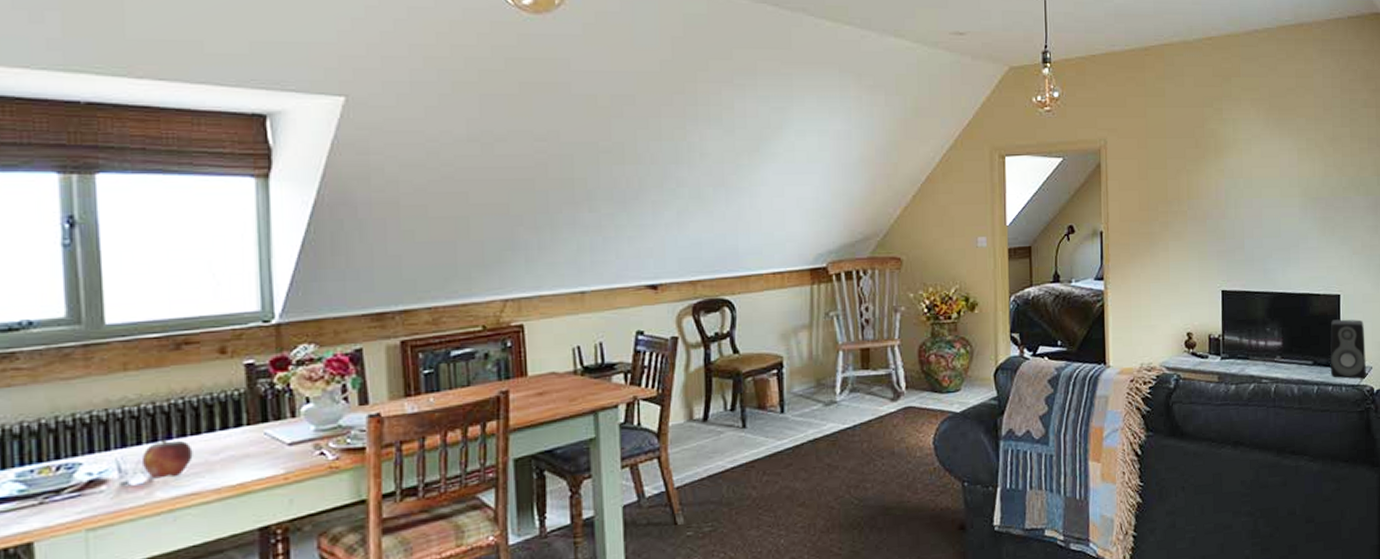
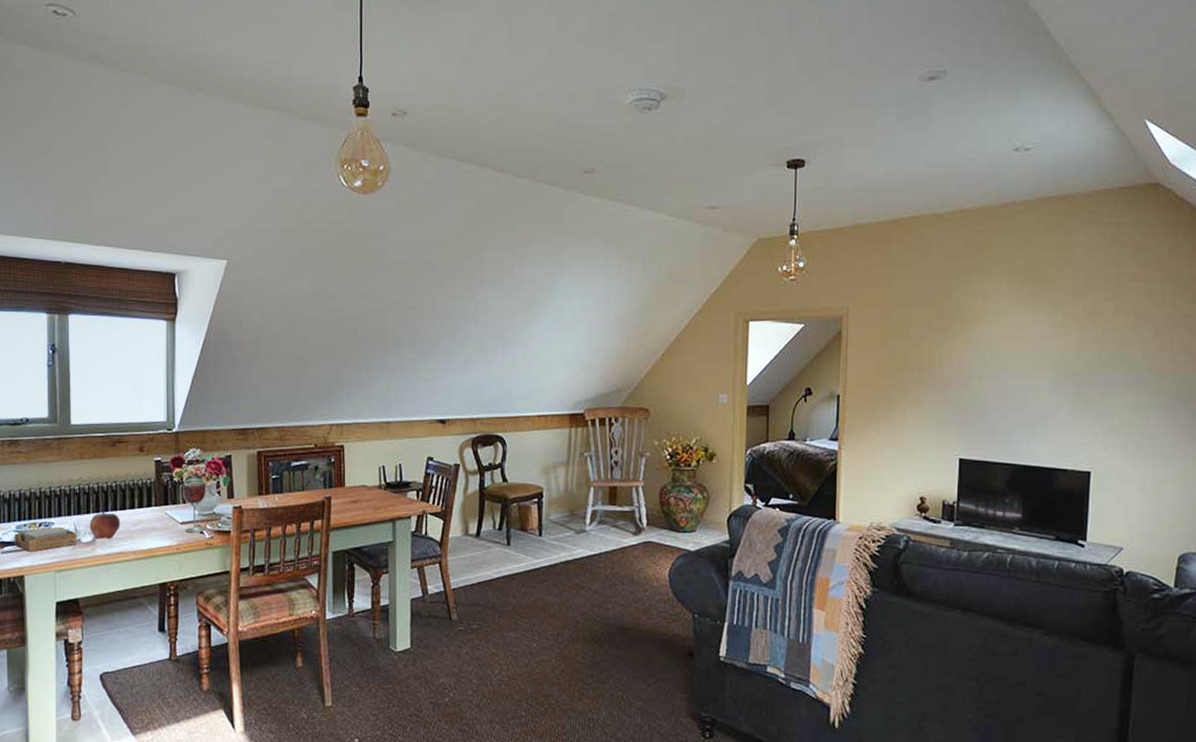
napkin holder: none [13,467,122,509] -> present [14,526,77,553]
wineglass: none [288,378,327,456] -> present [182,475,207,533]
speaker: present [1330,319,1366,378] -> none [1075,496,1117,558]

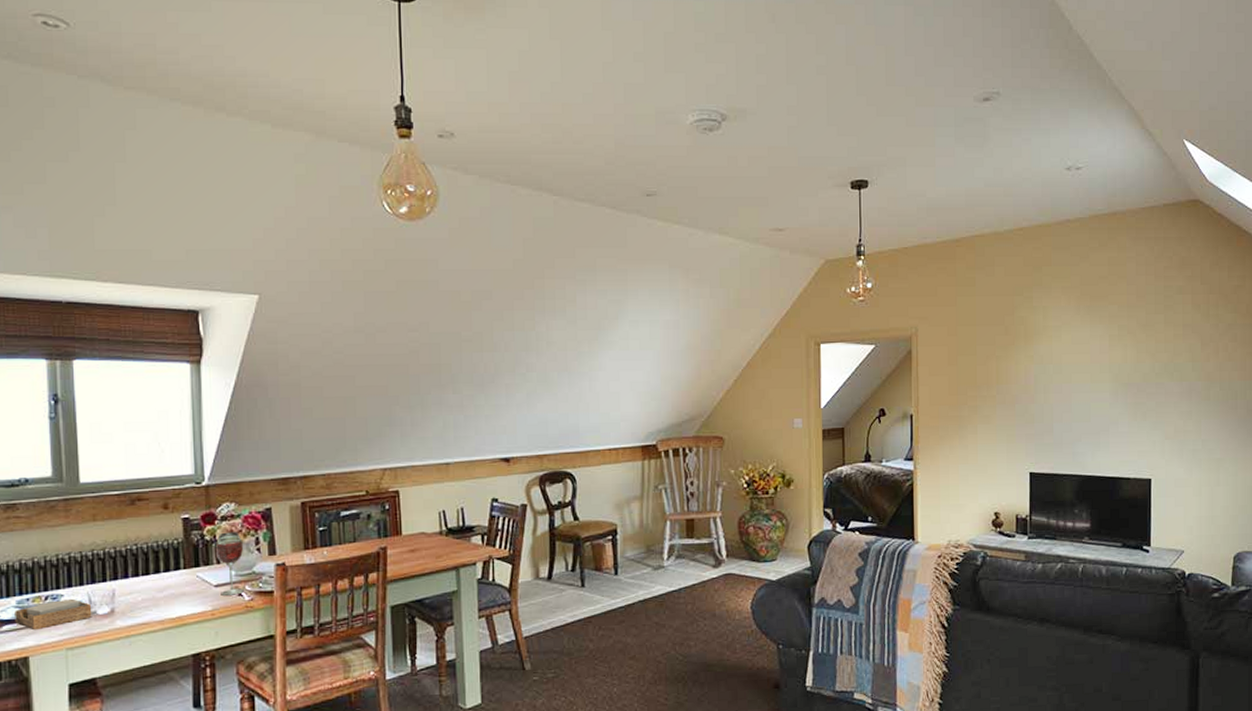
fruit: present [89,511,120,540] -> none [106,578,144,610]

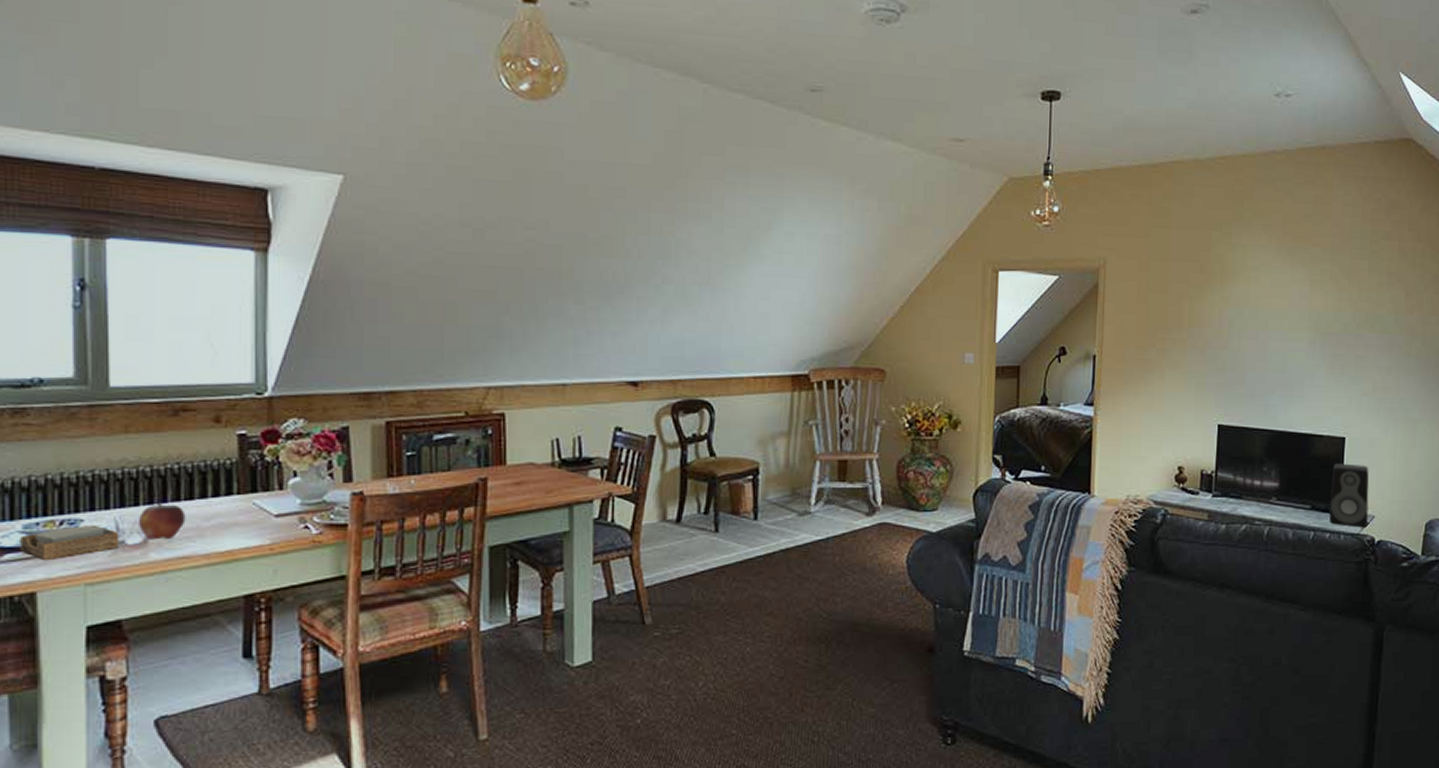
fruit: none [106,578,144,610] -> present [137,502,186,540]
wineglass: present [215,532,244,596] -> none [277,453,313,527]
speaker: none [1140,503,1177,561] -> present [1329,463,1369,526]

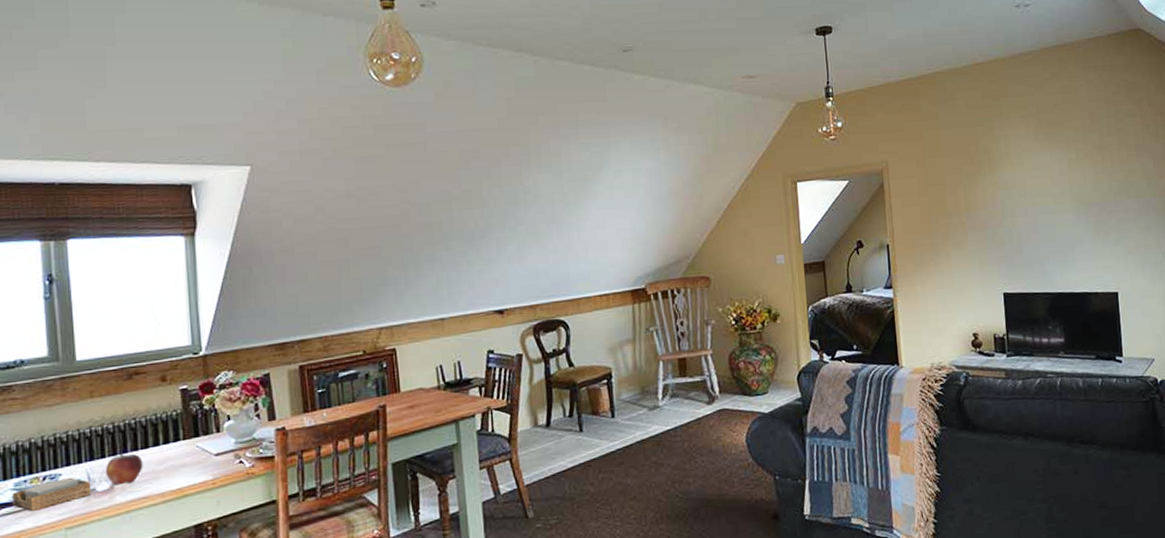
speaker: present [1329,463,1369,526] -> none [1110,314,1149,370]

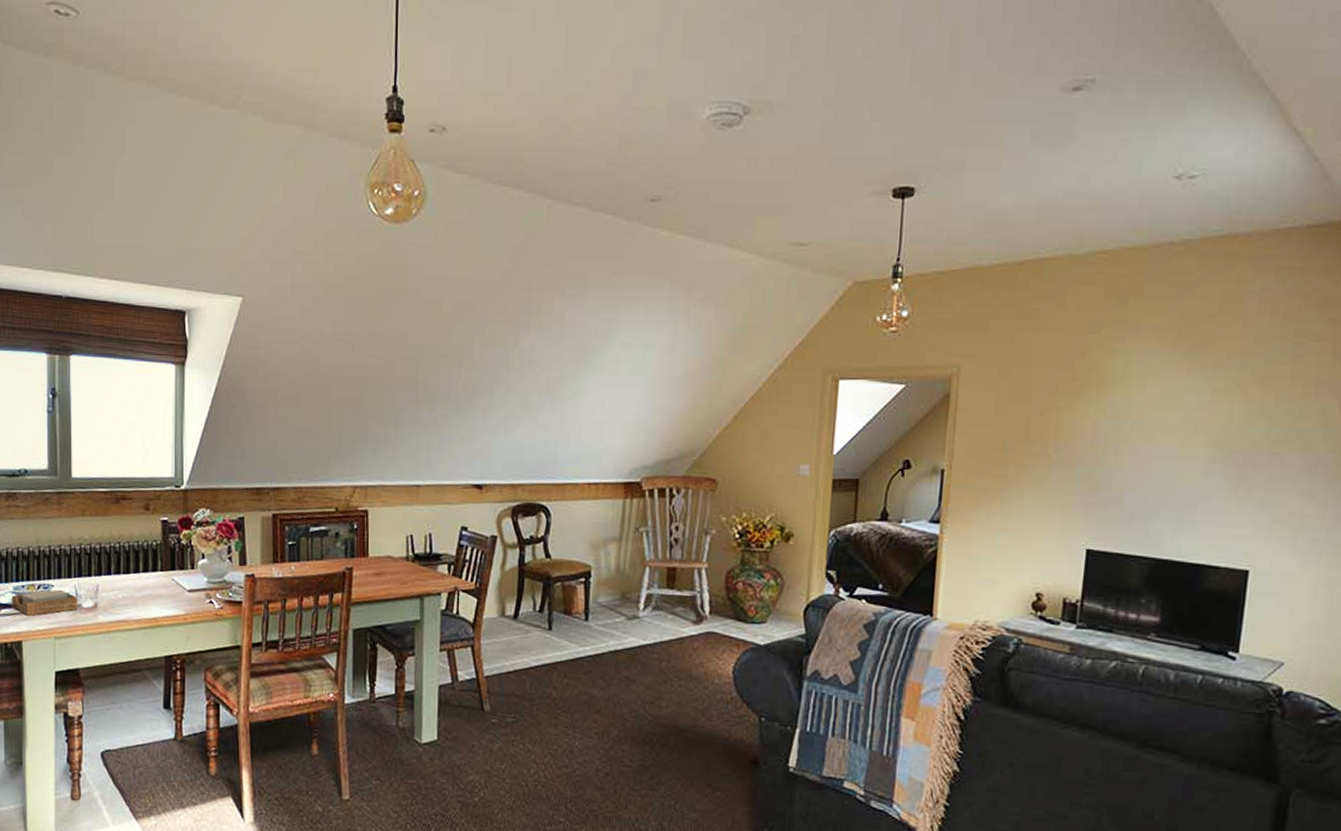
fruit: present [105,453,143,486] -> none [90,574,124,605]

